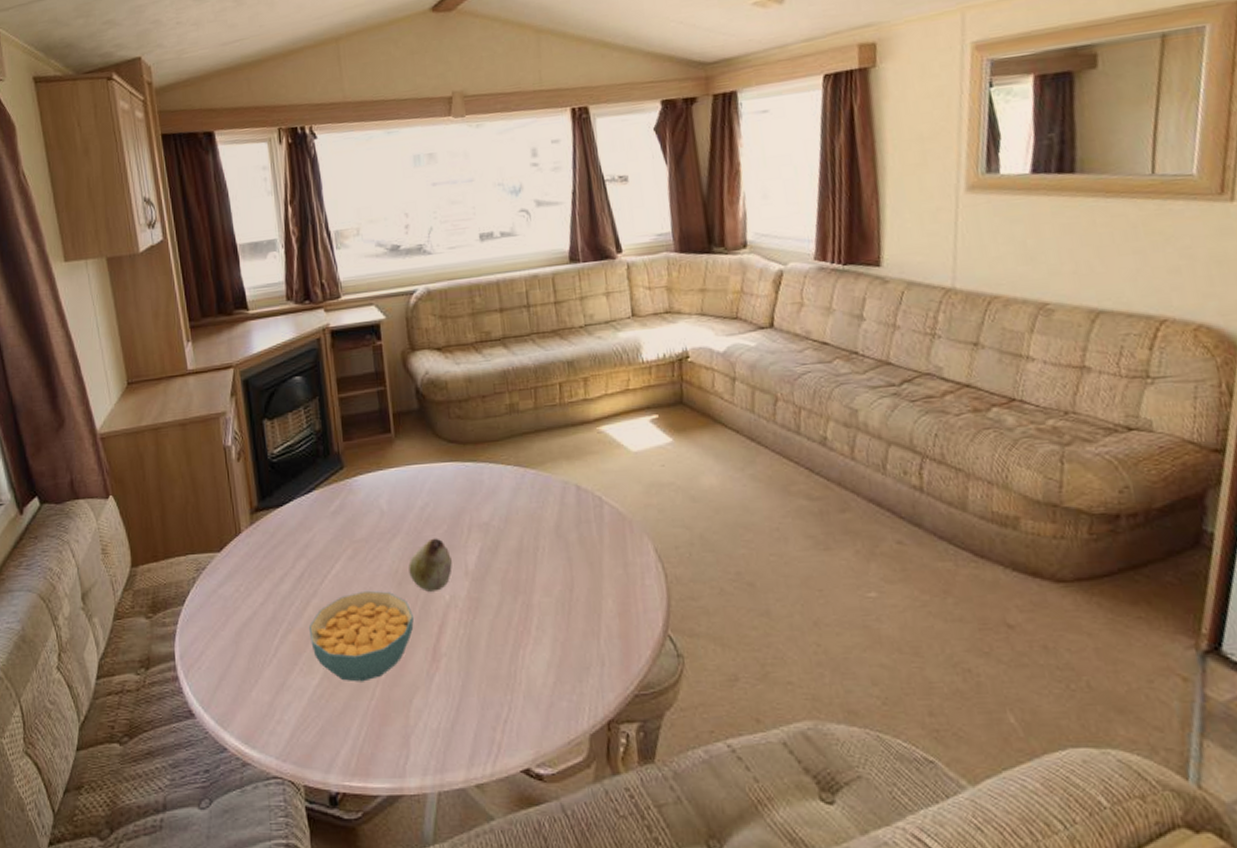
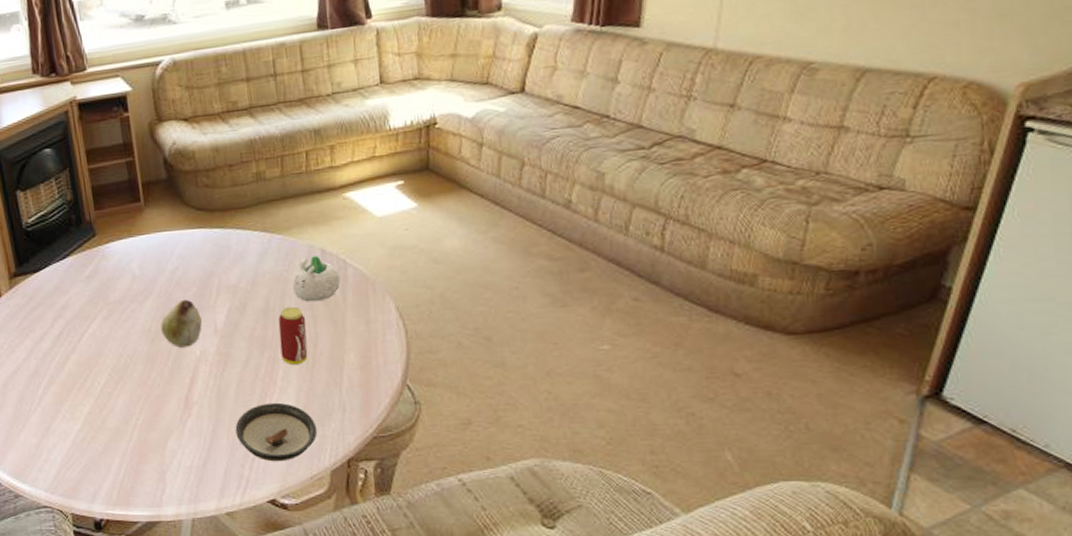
cereal bowl: present [308,590,414,682] -> none [69,347,167,427]
saucer: none [486,654,575,724] -> present [235,402,318,462]
beverage can: none [532,547,564,613] -> present [278,306,308,366]
succulent planter: none [546,491,596,543] -> present [292,255,340,302]

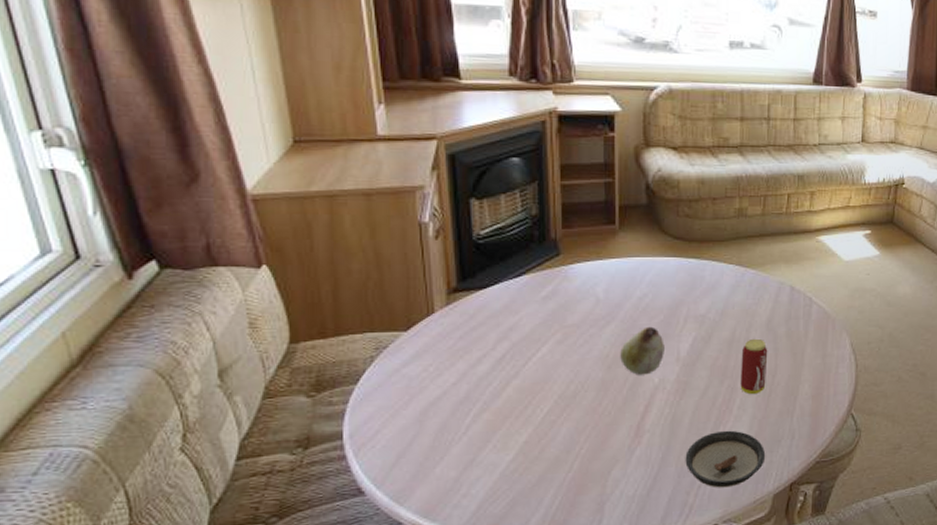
succulent planter: present [292,255,340,302] -> none [759,291,804,335]

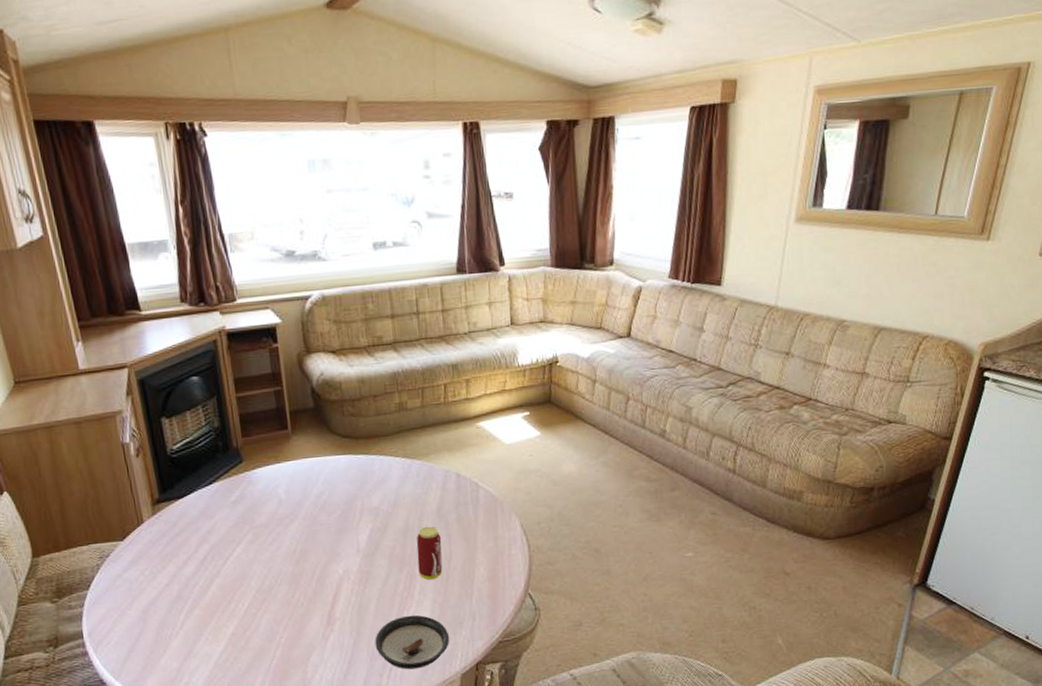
fruit: present [620,326,665,375] -> none [305,521,346,568]

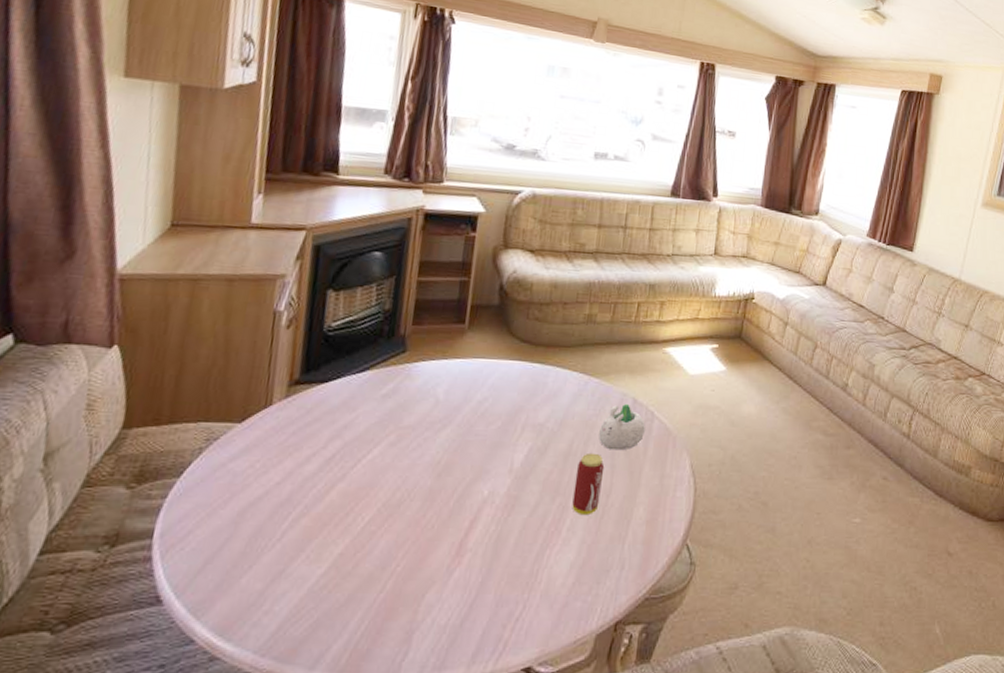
saucer: present [375,615,450,670] -> none [505,555,592,623]
succulent planter: none [429,478,473,522] -> present [598,403,646,451]

